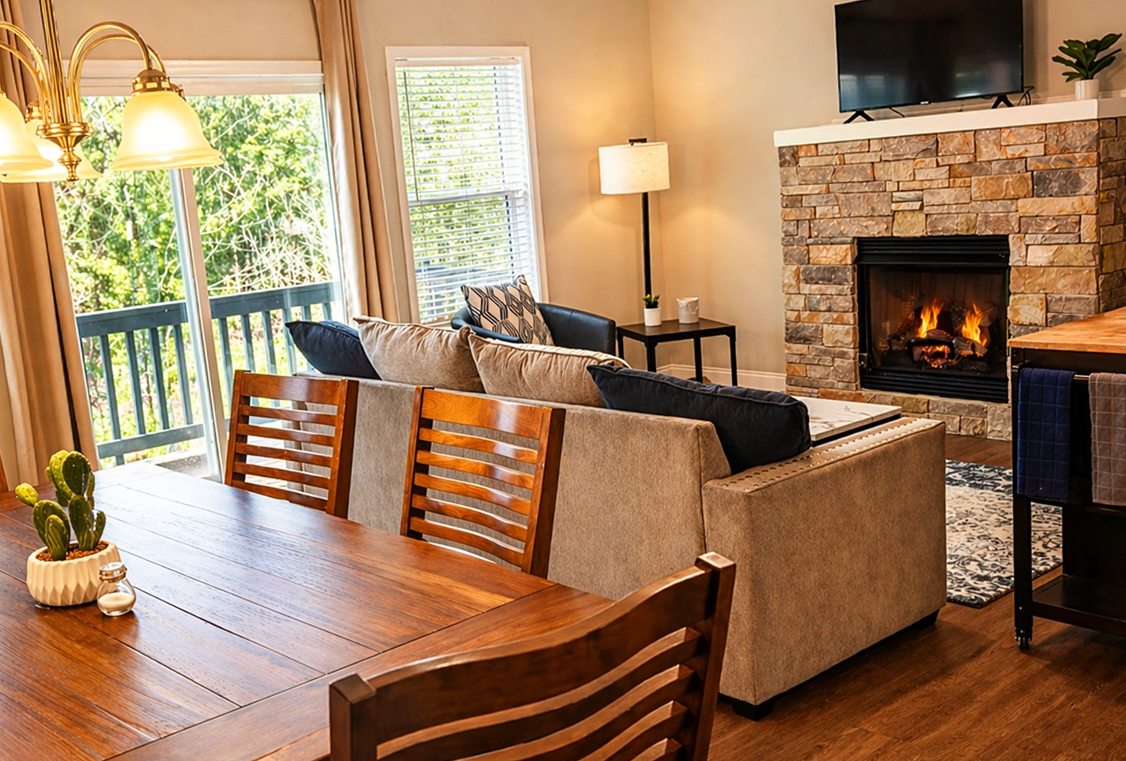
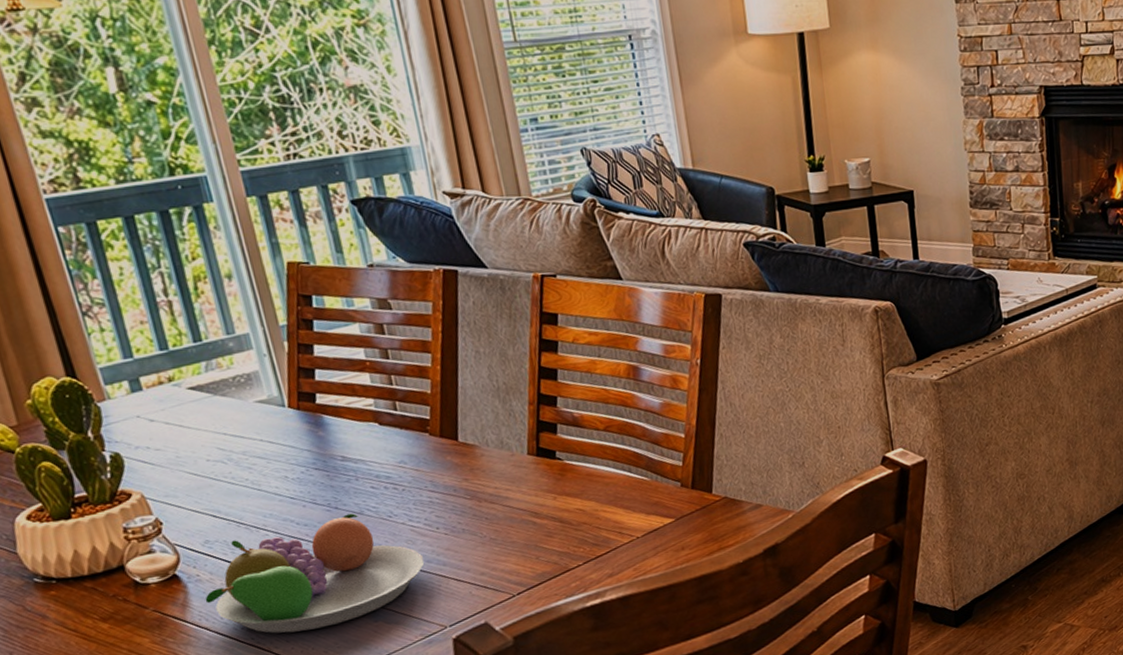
fruit bowl: none [150,573,313,666] -> present [205,513,425,634]

